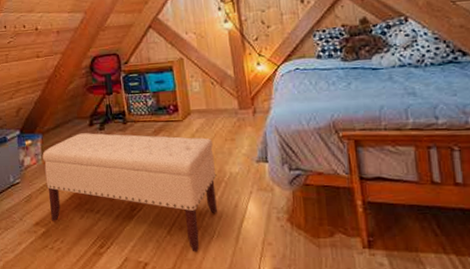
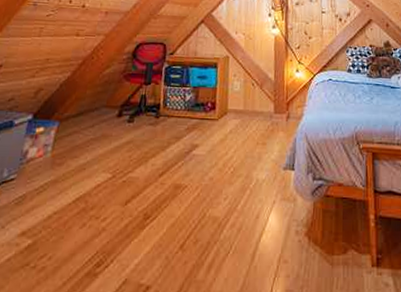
bench: present [42,133,217,252] -> none [43,124,244,272]

